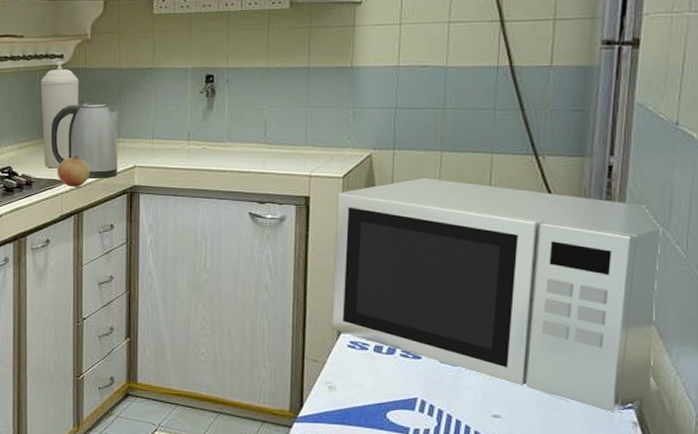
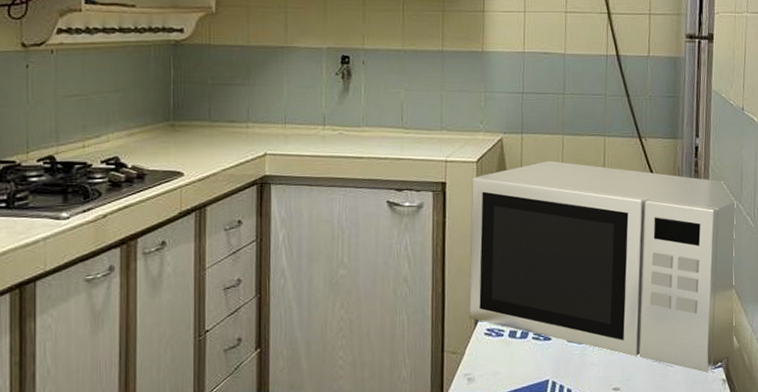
canister: present [40,61,80,168] -> none [156,36,203,158]
kettle: present [50,101,119,178] -> none [167,82,248,169]
fruit: present [57,154,90,188] -> none [175,141,215,180]

